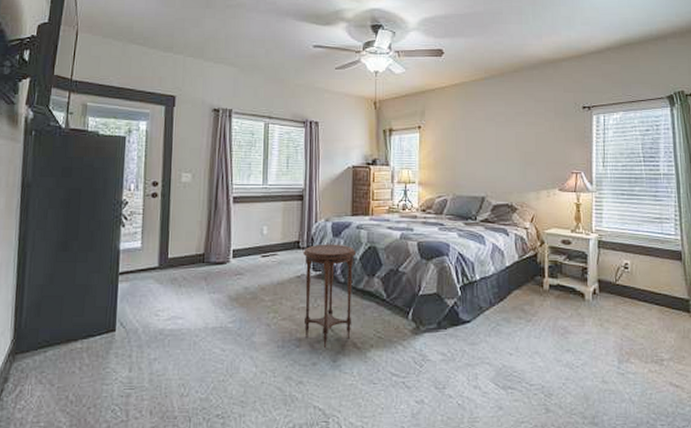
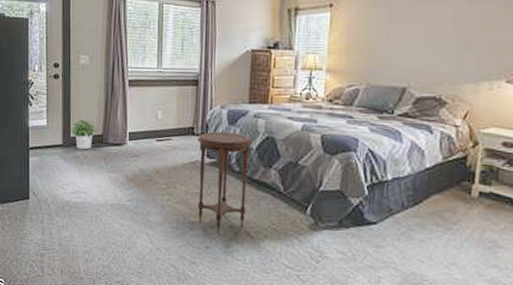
potted plant: none [169,239,197,271] -> present [71,119,96,150]

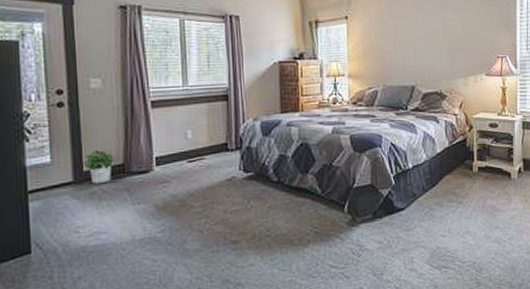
side table: present [198,131,252,233] -> none [232,143,288,248]

